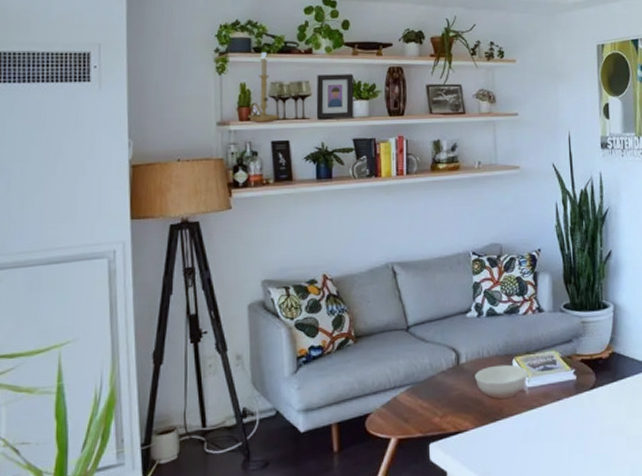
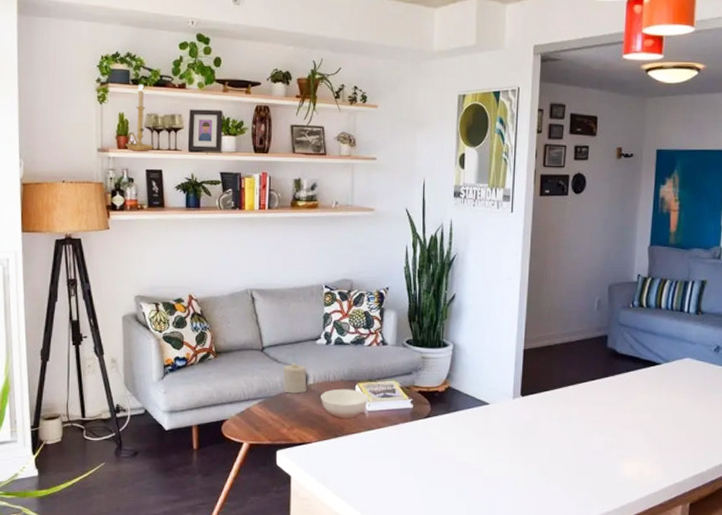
candle: none [432,341,459,376] -> present [283,363,307,394]

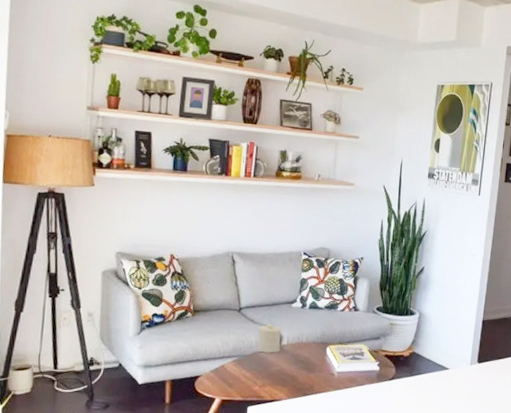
candle holder: present [126,85,155,152] -> none [116,48,145,114]
bowl: present [321,388,369,418] -> none [293,350,339,378]

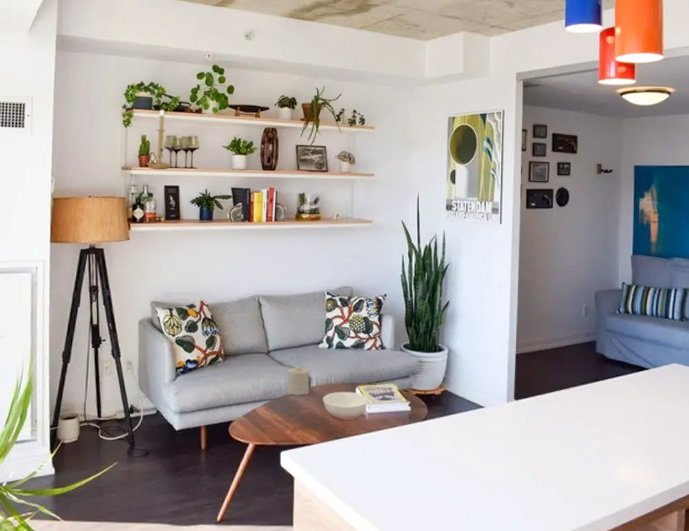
candle holder: none [116,48,145,114] -> present [147,110,173,170]
picture frame: present [178,76,215,121] -> none [202,131,235,171]
bowl: none [293,350,339,378] -> present [323,391,369,420]

